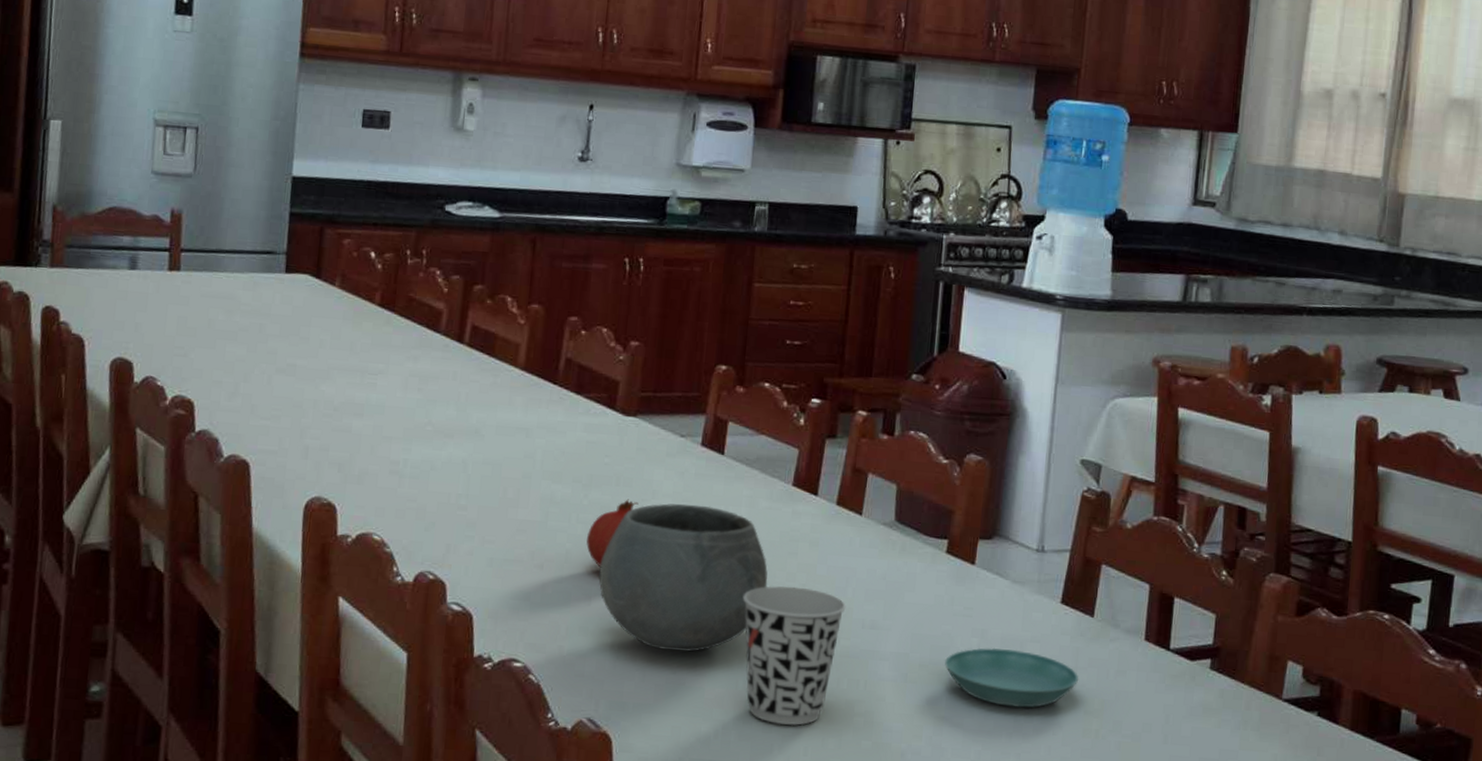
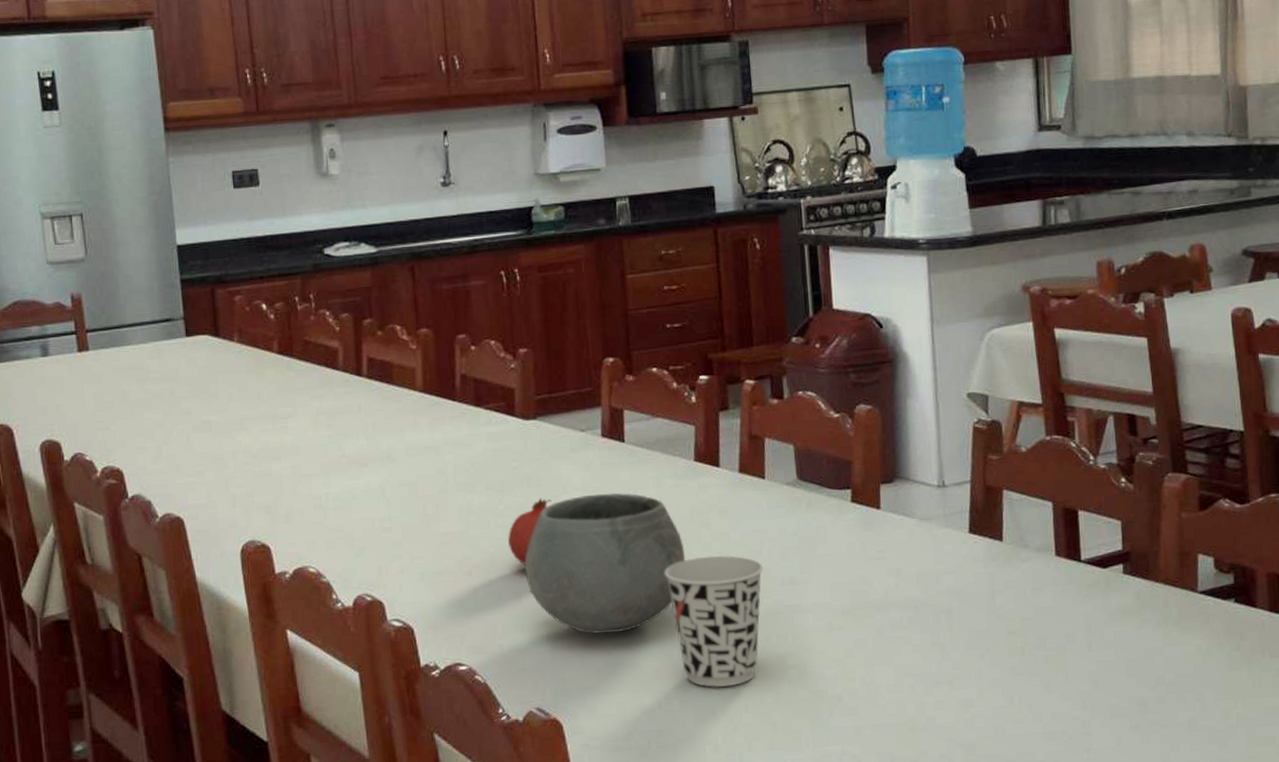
saucer: present [944,647,1079,708] -> none [865,583,998,639]

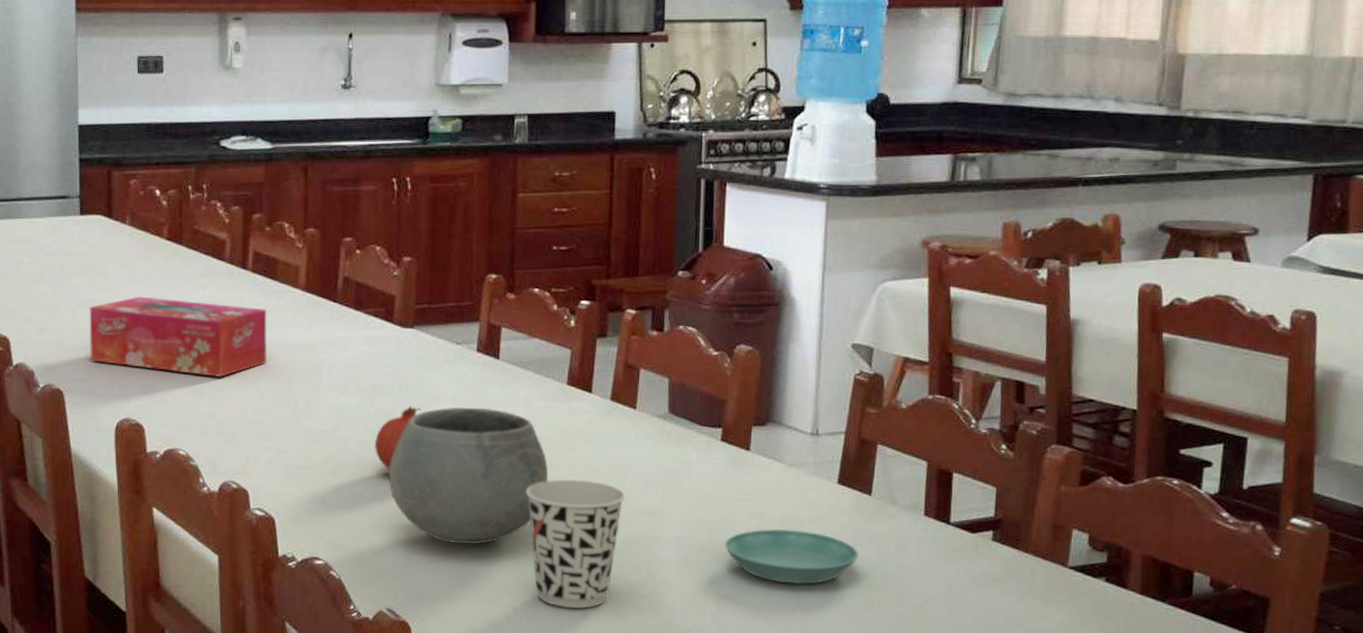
tissue box: none [203,413,390,489] -> present [89,296,268,377]
saucer: none [865,583,998,639] -> present [724,528,859,585]

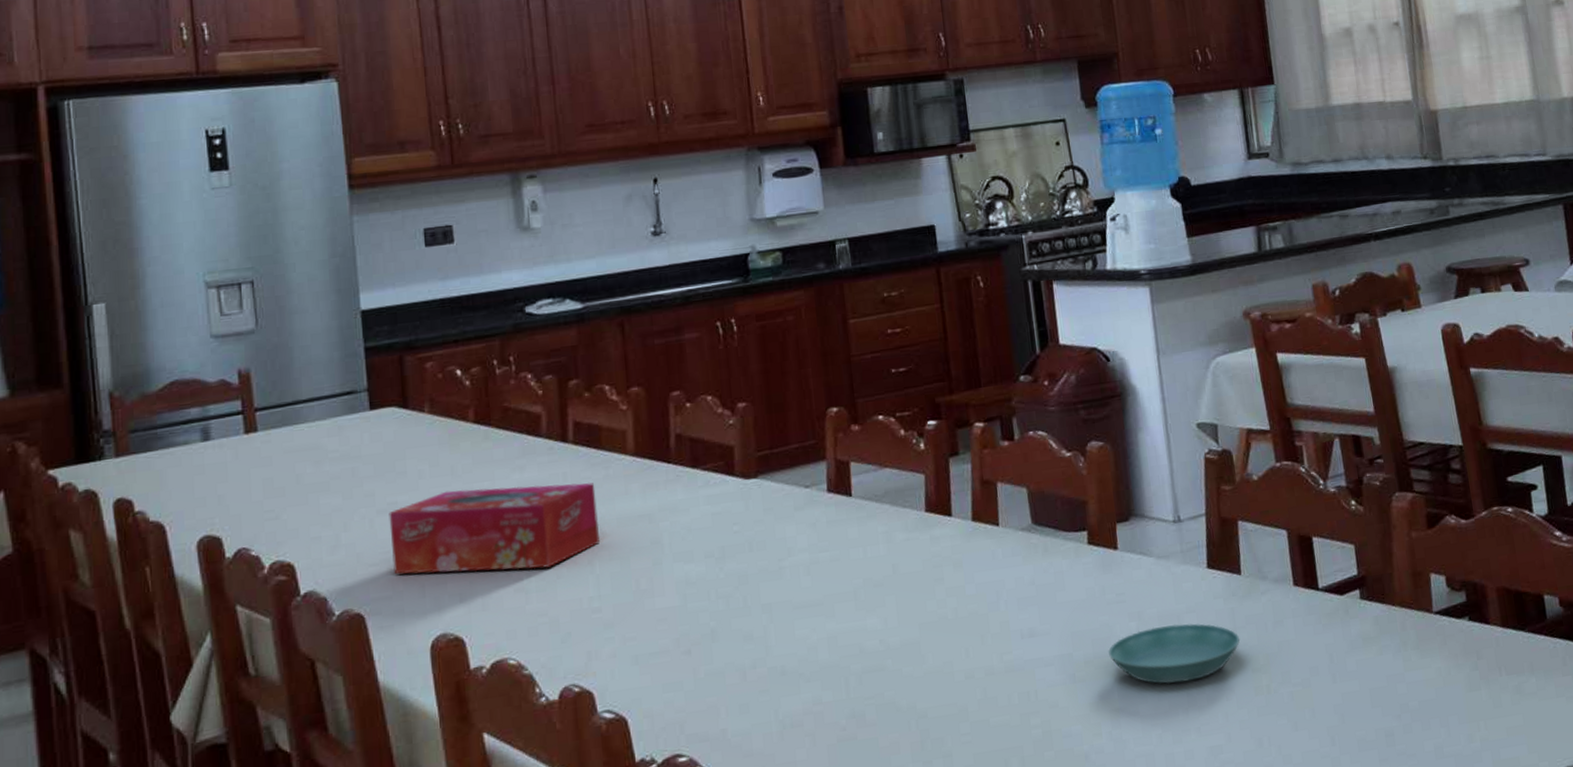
fruit: present [375,405,421,469] -> none [730,562,776,638]
bowl: present [388,407,549,544] -> none [748,551,920,710]
cup: present [525,479,625,608] -> none [898,610,1002,757]

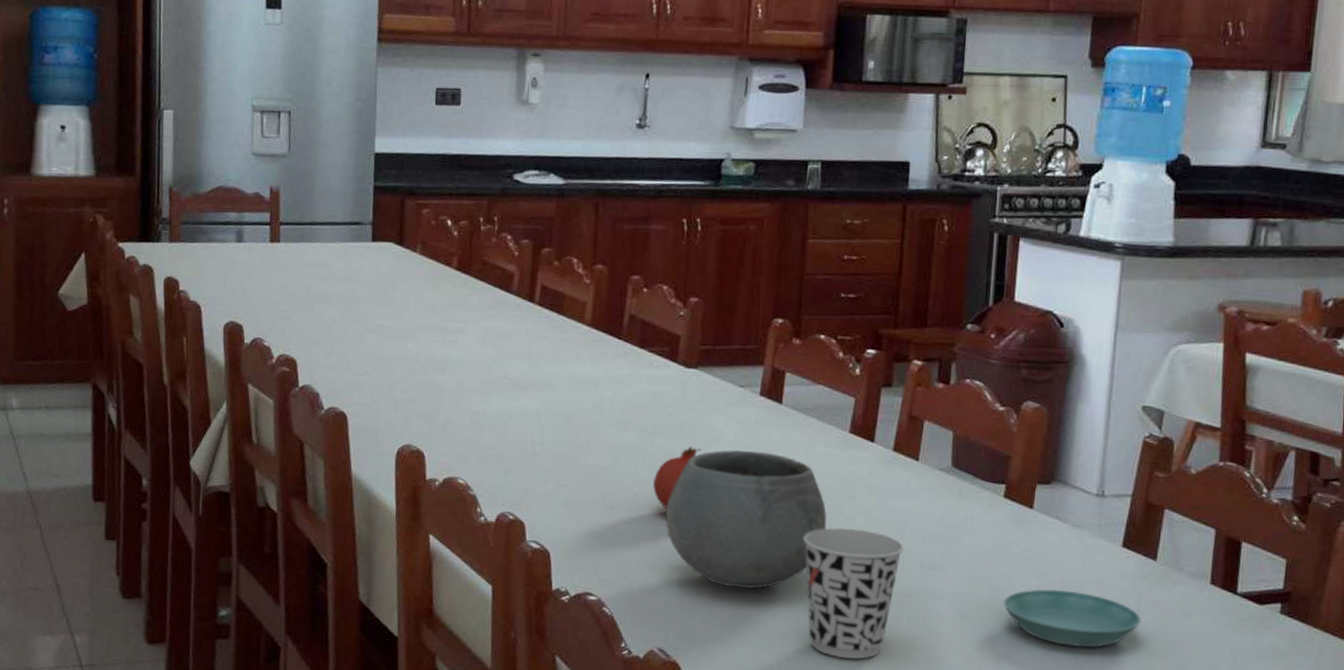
tissue box: present [389,483,600,575] -> none [374,324,552,409]
fruit: none [730,562,776,638] -> present [653,446,701,509]
bowl: none [748,551,920,710] -> present [665,450,827,589]
cup: none [898,610,1002,757] -> present [803,528,904,659]

